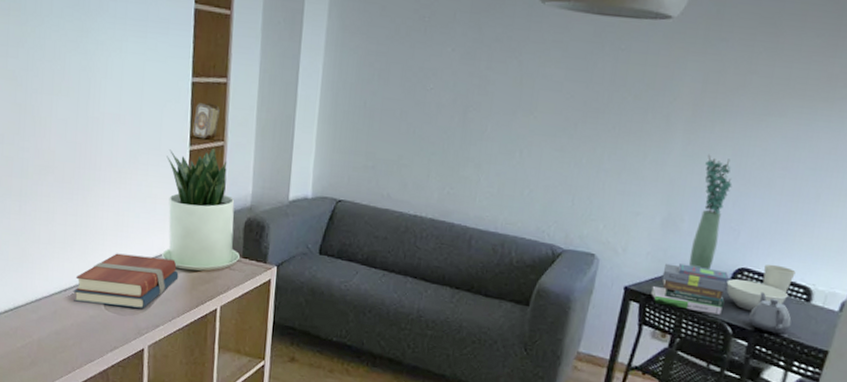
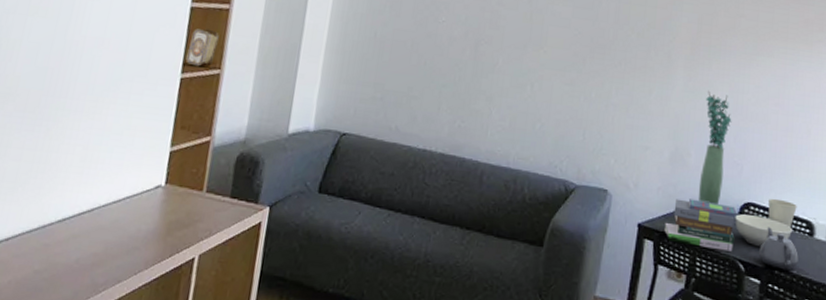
books: present [73,253,179,309] -> none [16,193,153,261]
planter: present [162,148,240,271] -> none [134,77,227,214]

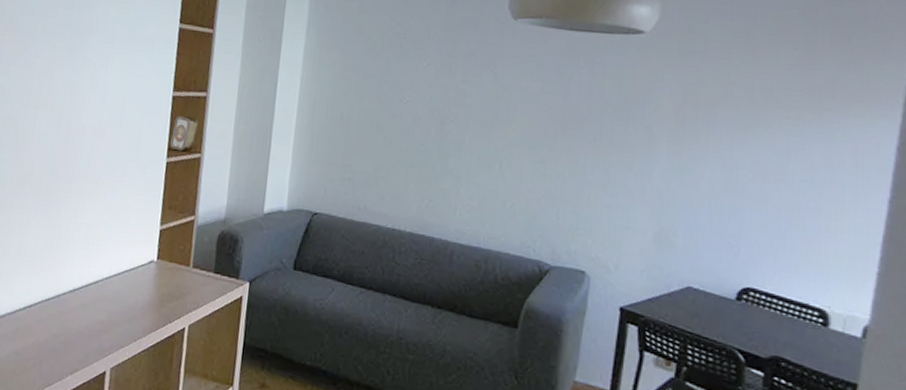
books: present [664,199,737,252] -> none [650,282,733,340]
vase: present [698,90,732,205] -> none [687,166,725,289]
bowl: present [734,214,793,248] -> none [731,300,803,337]
teapot: present [758,227,799,271] -> none [760,315,810,364]
cup: present [768,198,797,228] -> none [771,283,807,317]

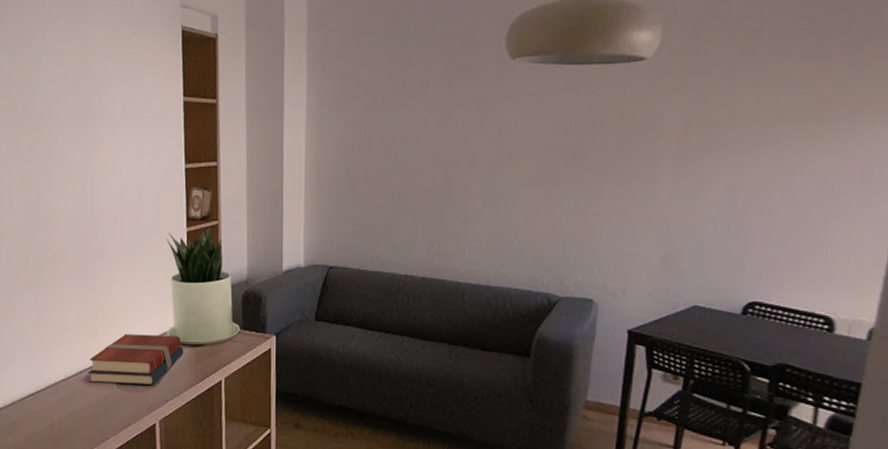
books: none [38,267,148,328] -> present [88,334,184,386]
planter: none [131,160,211,287] -> present [166,228,240,346]

